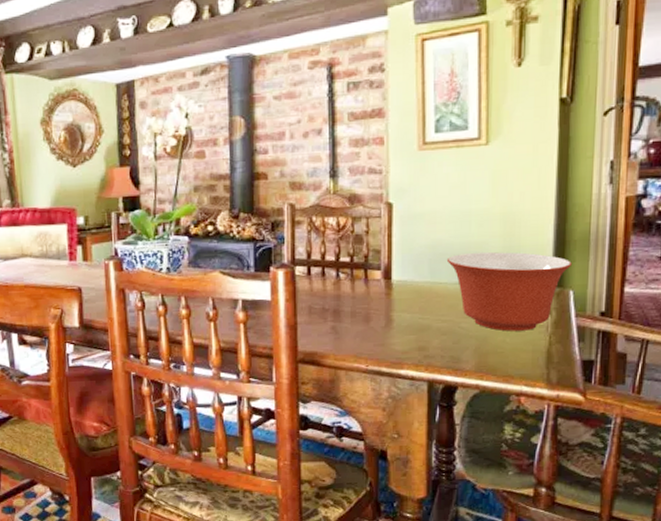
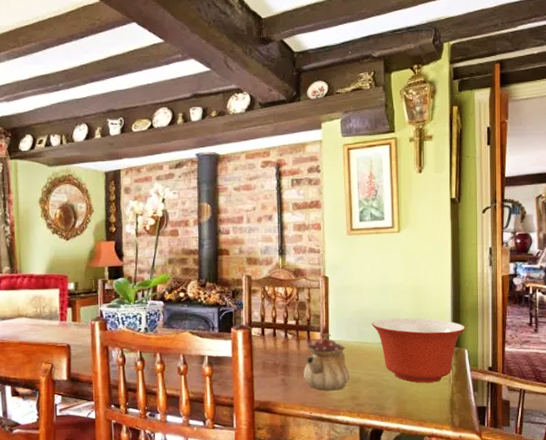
teapot: none [359,270,417,341] -> present [304,332,350,391]

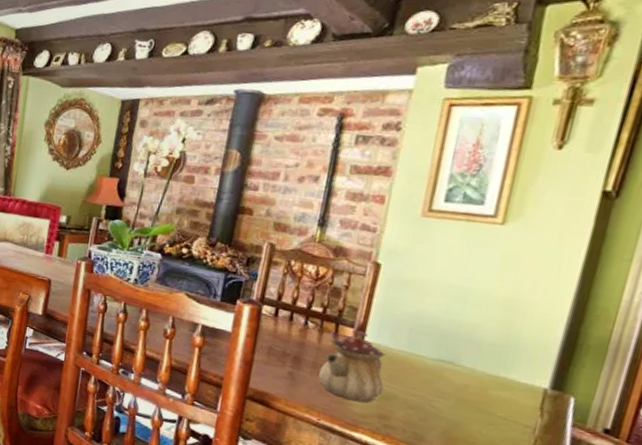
mixing bowl: present [371,317,465,383] -> none [429,330,579,428]

